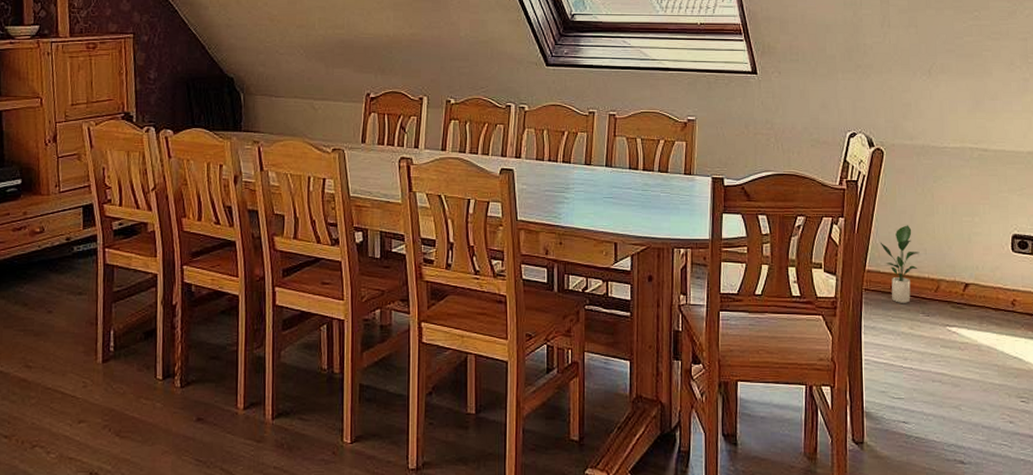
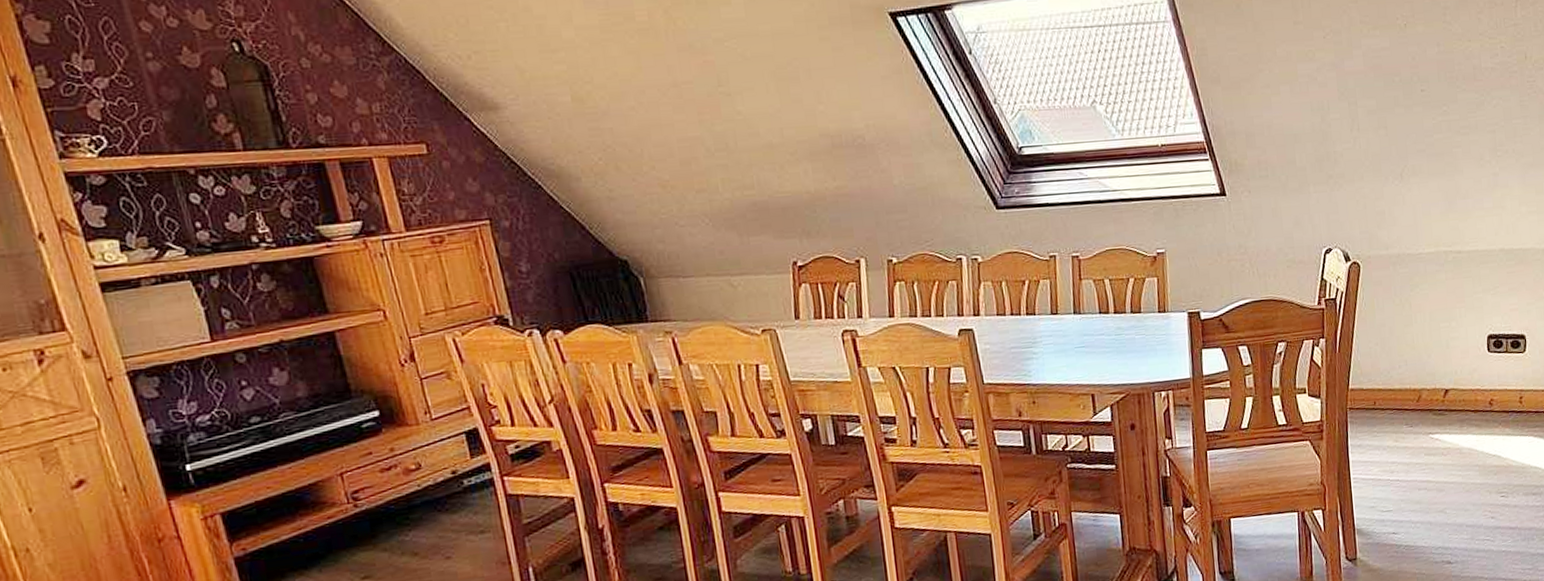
potted plant: present [879,225,920,303] -> none [1361,338,1401,418]

